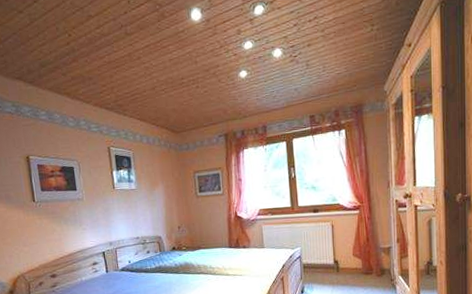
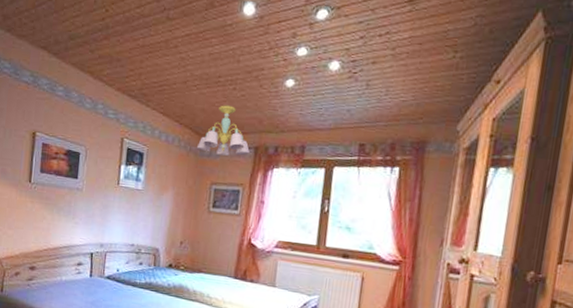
chandelier: none [175,102,221,147] -> present [196,105,250,156]

